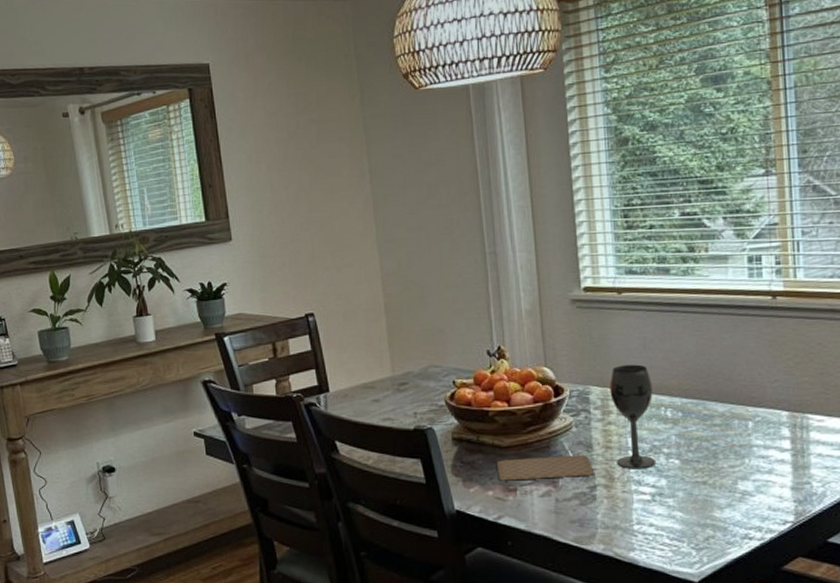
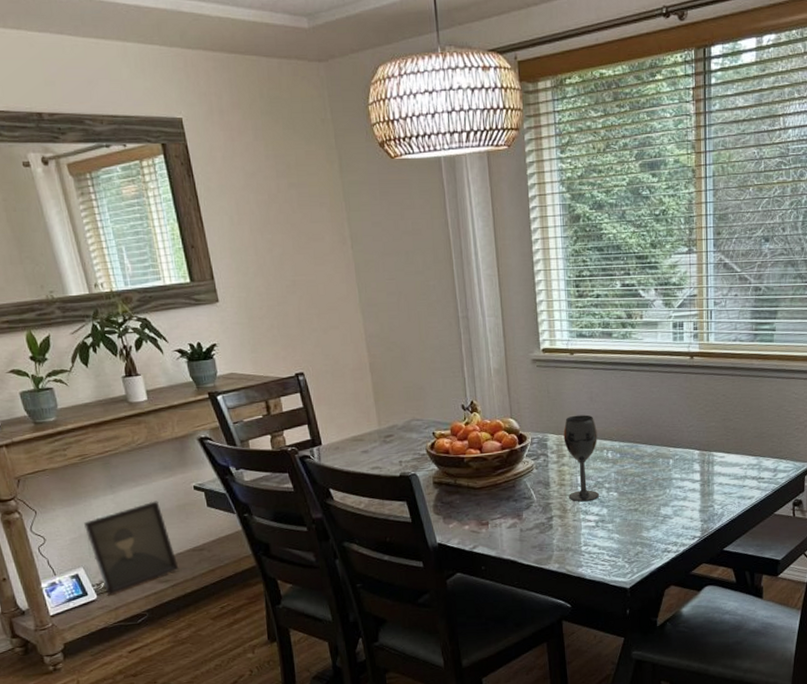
picture frame: none [84,446,173,545] -> present [84,501,179,595]
placemat: present [496,454,595,481] -> none [471,491,552,517]

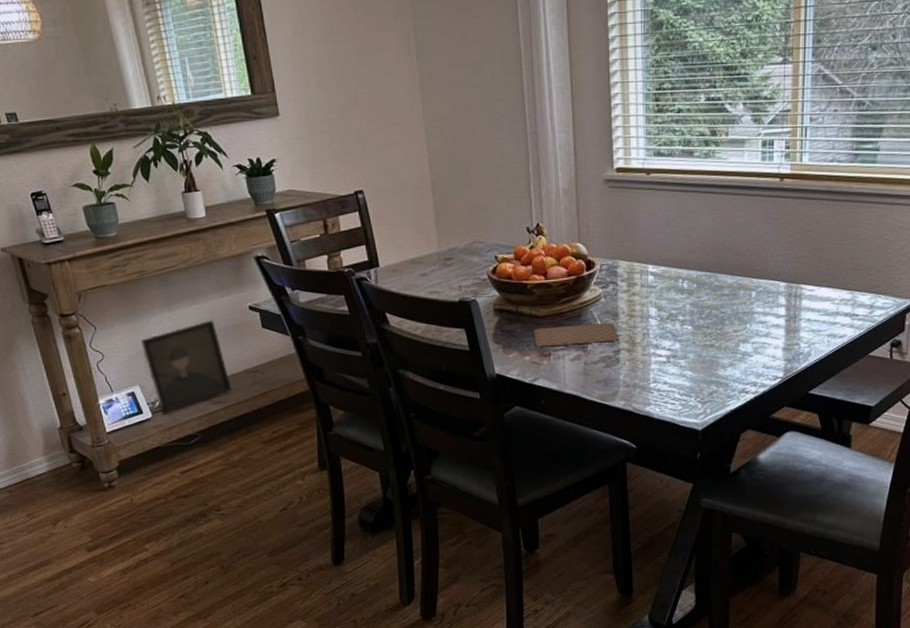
placemat: none [471,491,552,517] -> present [533,322,620,347]
wine glass: present [563,414,600,502] -> none [635,240,673,335]

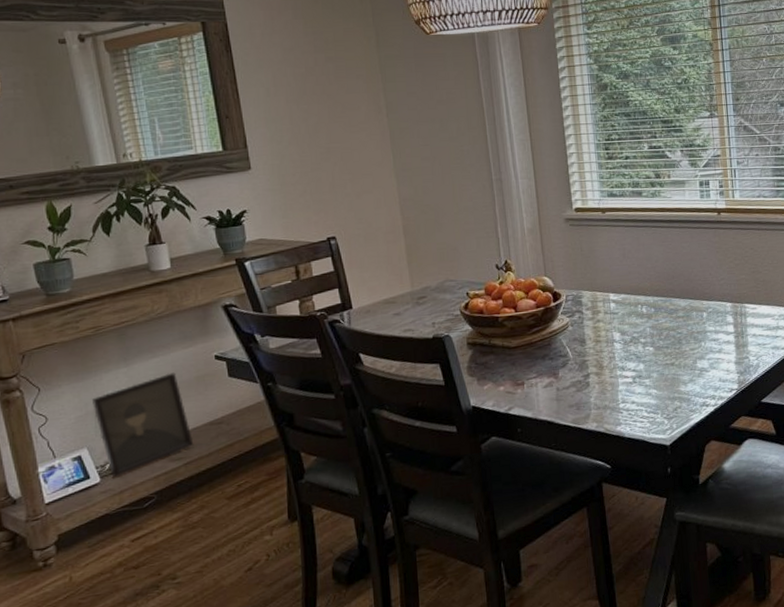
placemat: present [533,322,620,347] -> none [506,349,588,377]

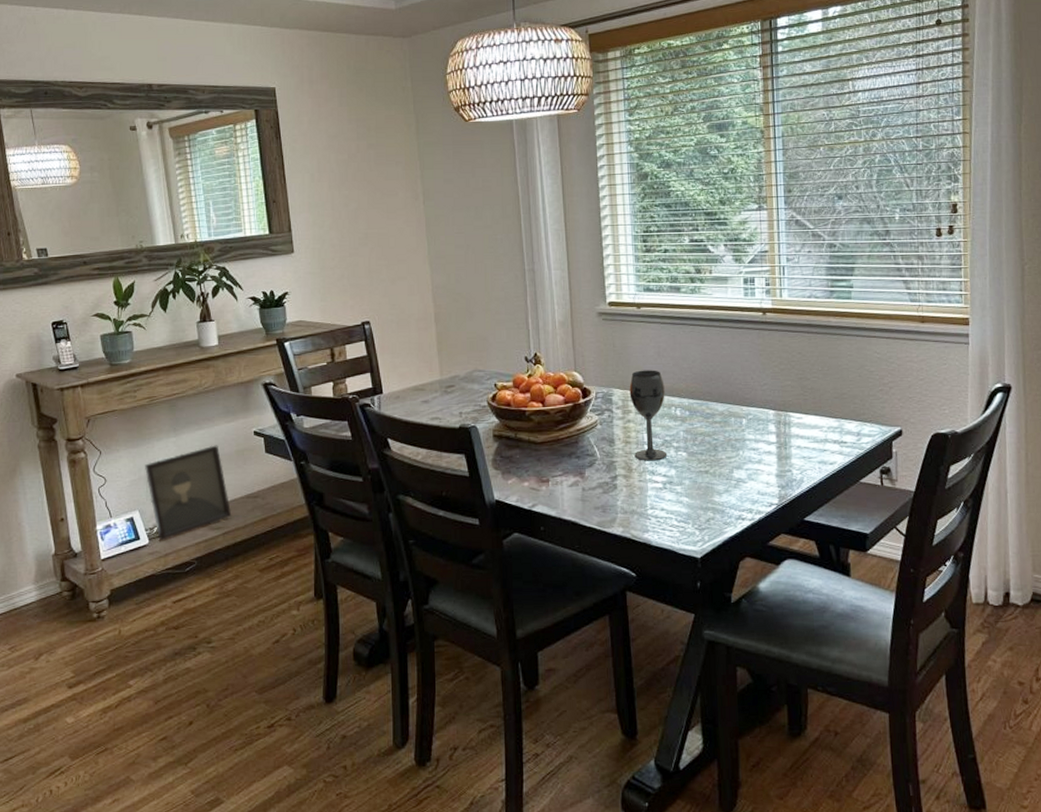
wine glass: none [597,271,636,358] -> present [629,370,668,461]

